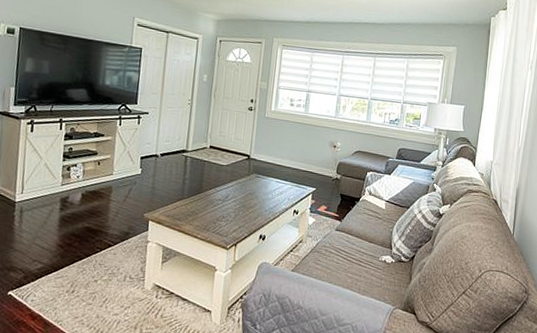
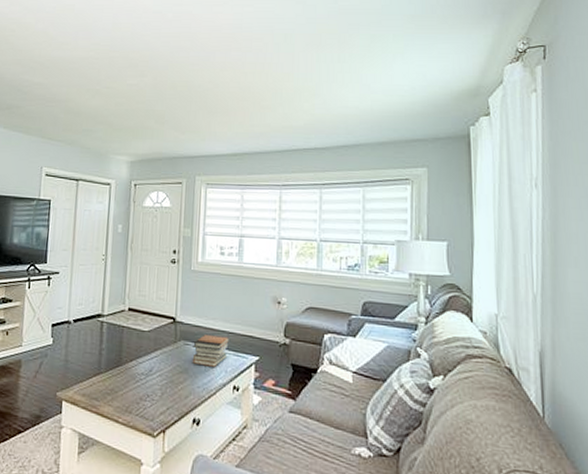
book stack: none [261,169,294,195] -> present [192,333,230,367]

